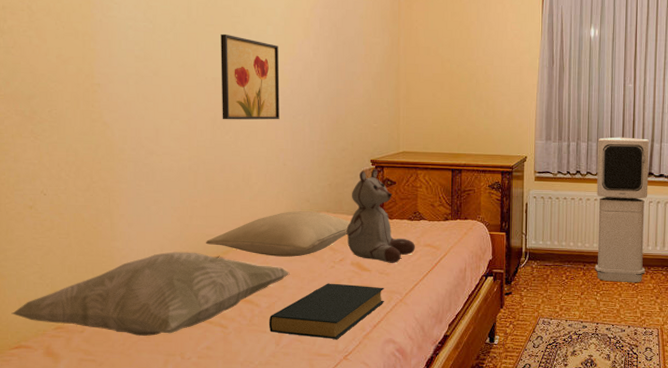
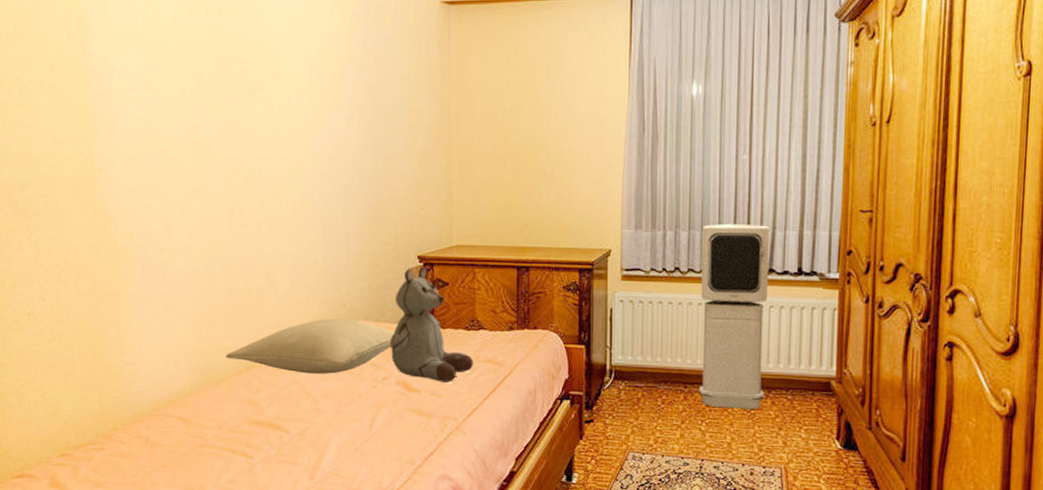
decorative pillow: present [11,251,290,336] -> none [12,367,324,466]
wall art: present [220,33,280,120] -> none [237,104,308,209]
hardback book: present [268,283,384,339] -> none [300,406,437,474]

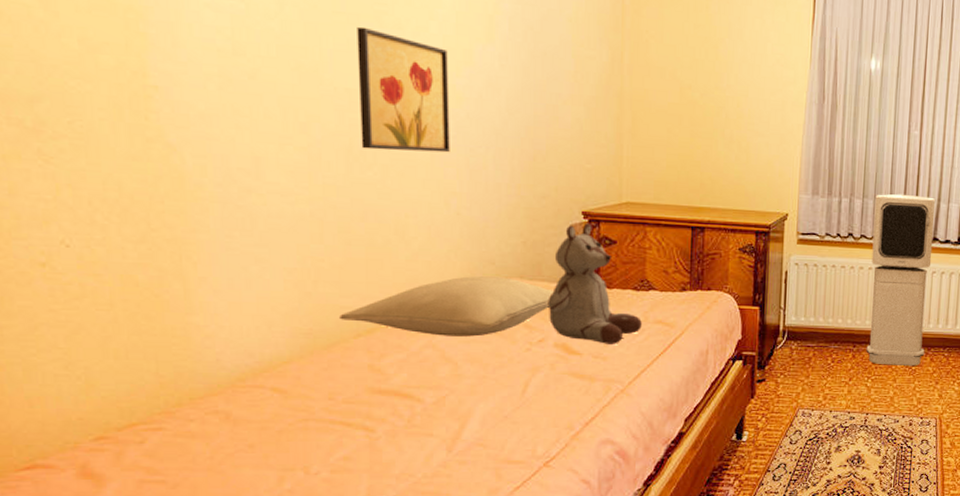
wall art: none [237,104,308,209] -> present [357,26,450,153]

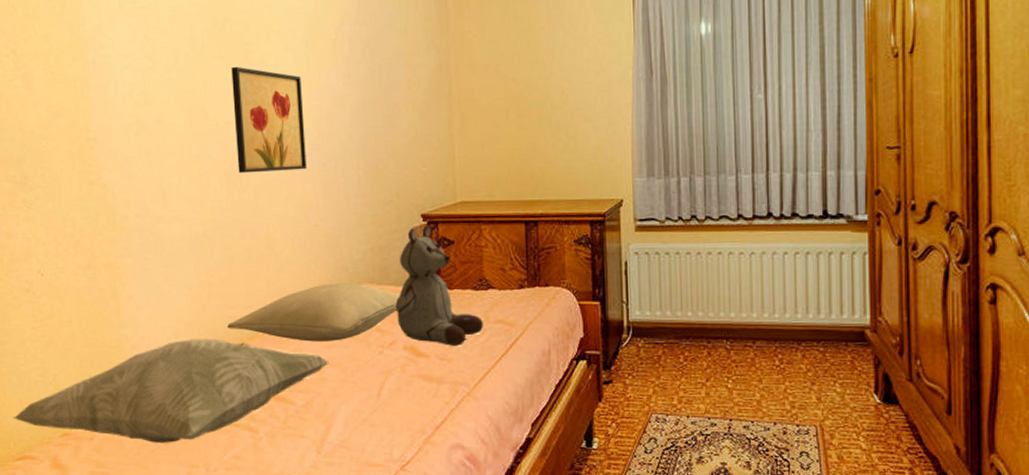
decorative pillow: none [16,329,467,445] -> present [13,338,329,443]
air purifier: present [866,194,936,366] -> none [719,166,795,363]

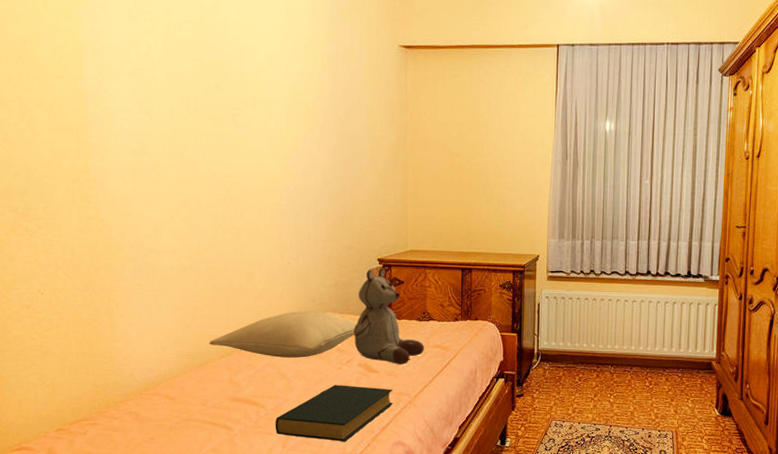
decorative pillow: present [13,338,329,443] -> none [12,352,296,438]
wall art: present [231,66,307,174] -> none [220,126,283,217]
hardback book: none [306,373,448,445] -> present [275,385,393,441]

